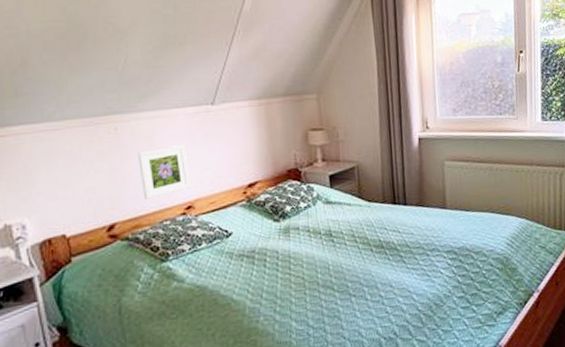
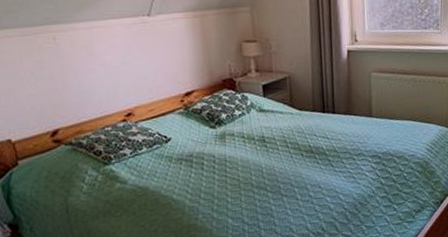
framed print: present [137,145,191,199] -> none [76,55,130,107]

